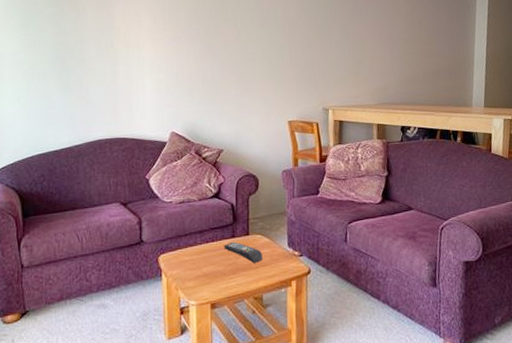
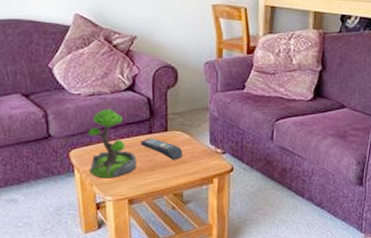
plant: none [175,215,221,283] -> present [86,108,137,179]

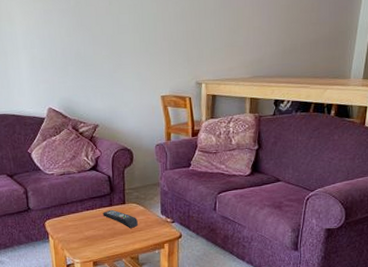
plant: present [86,108,137,179] -> none [58,185,100,244]

